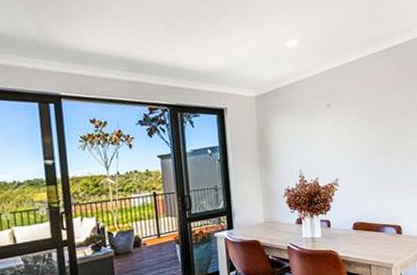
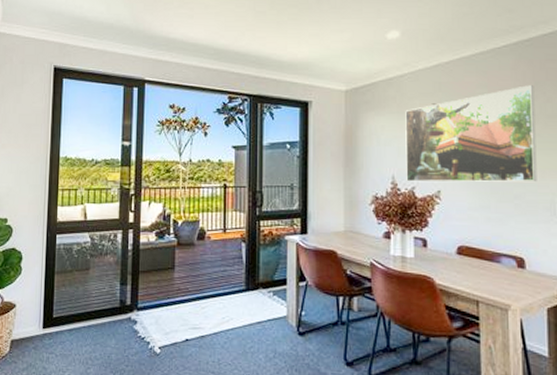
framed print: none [306,85,407,174] -> present [405,85,537,182]

